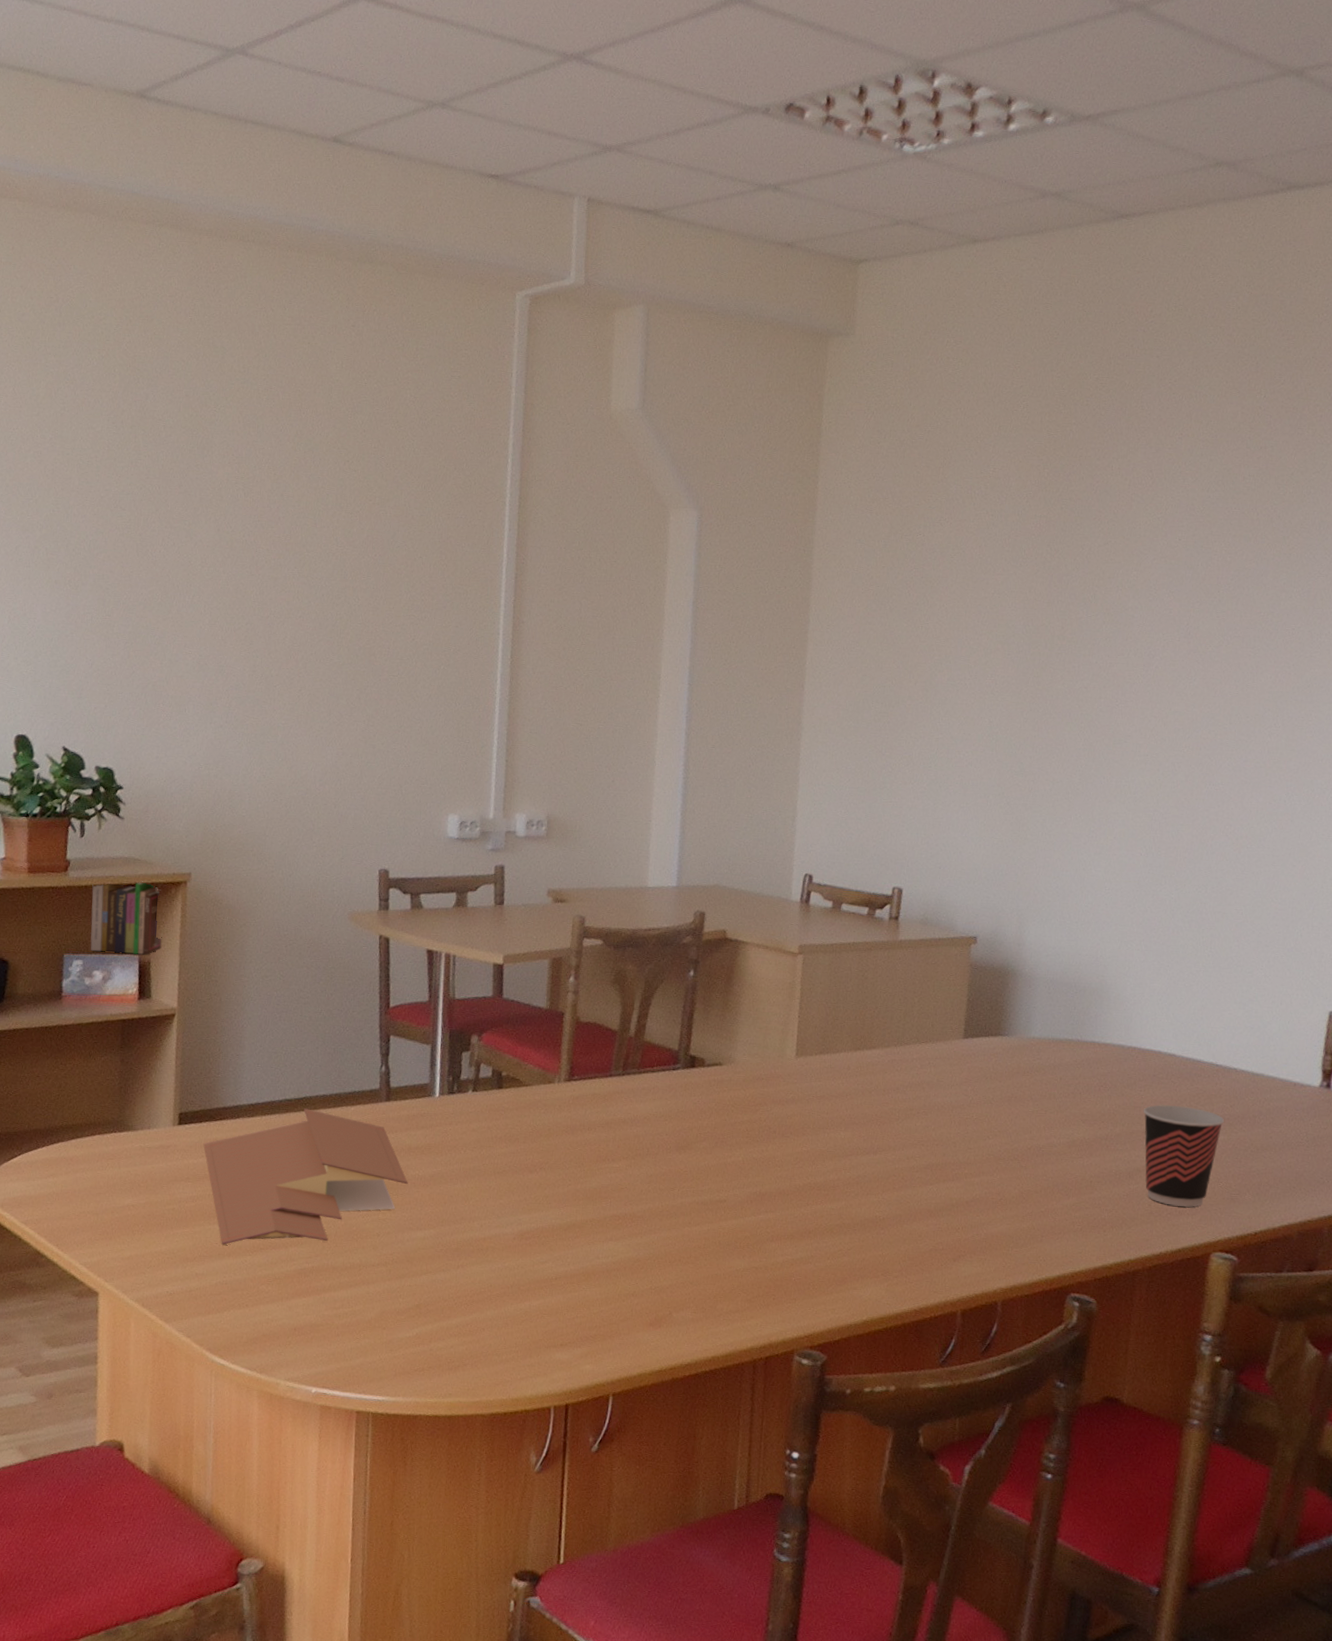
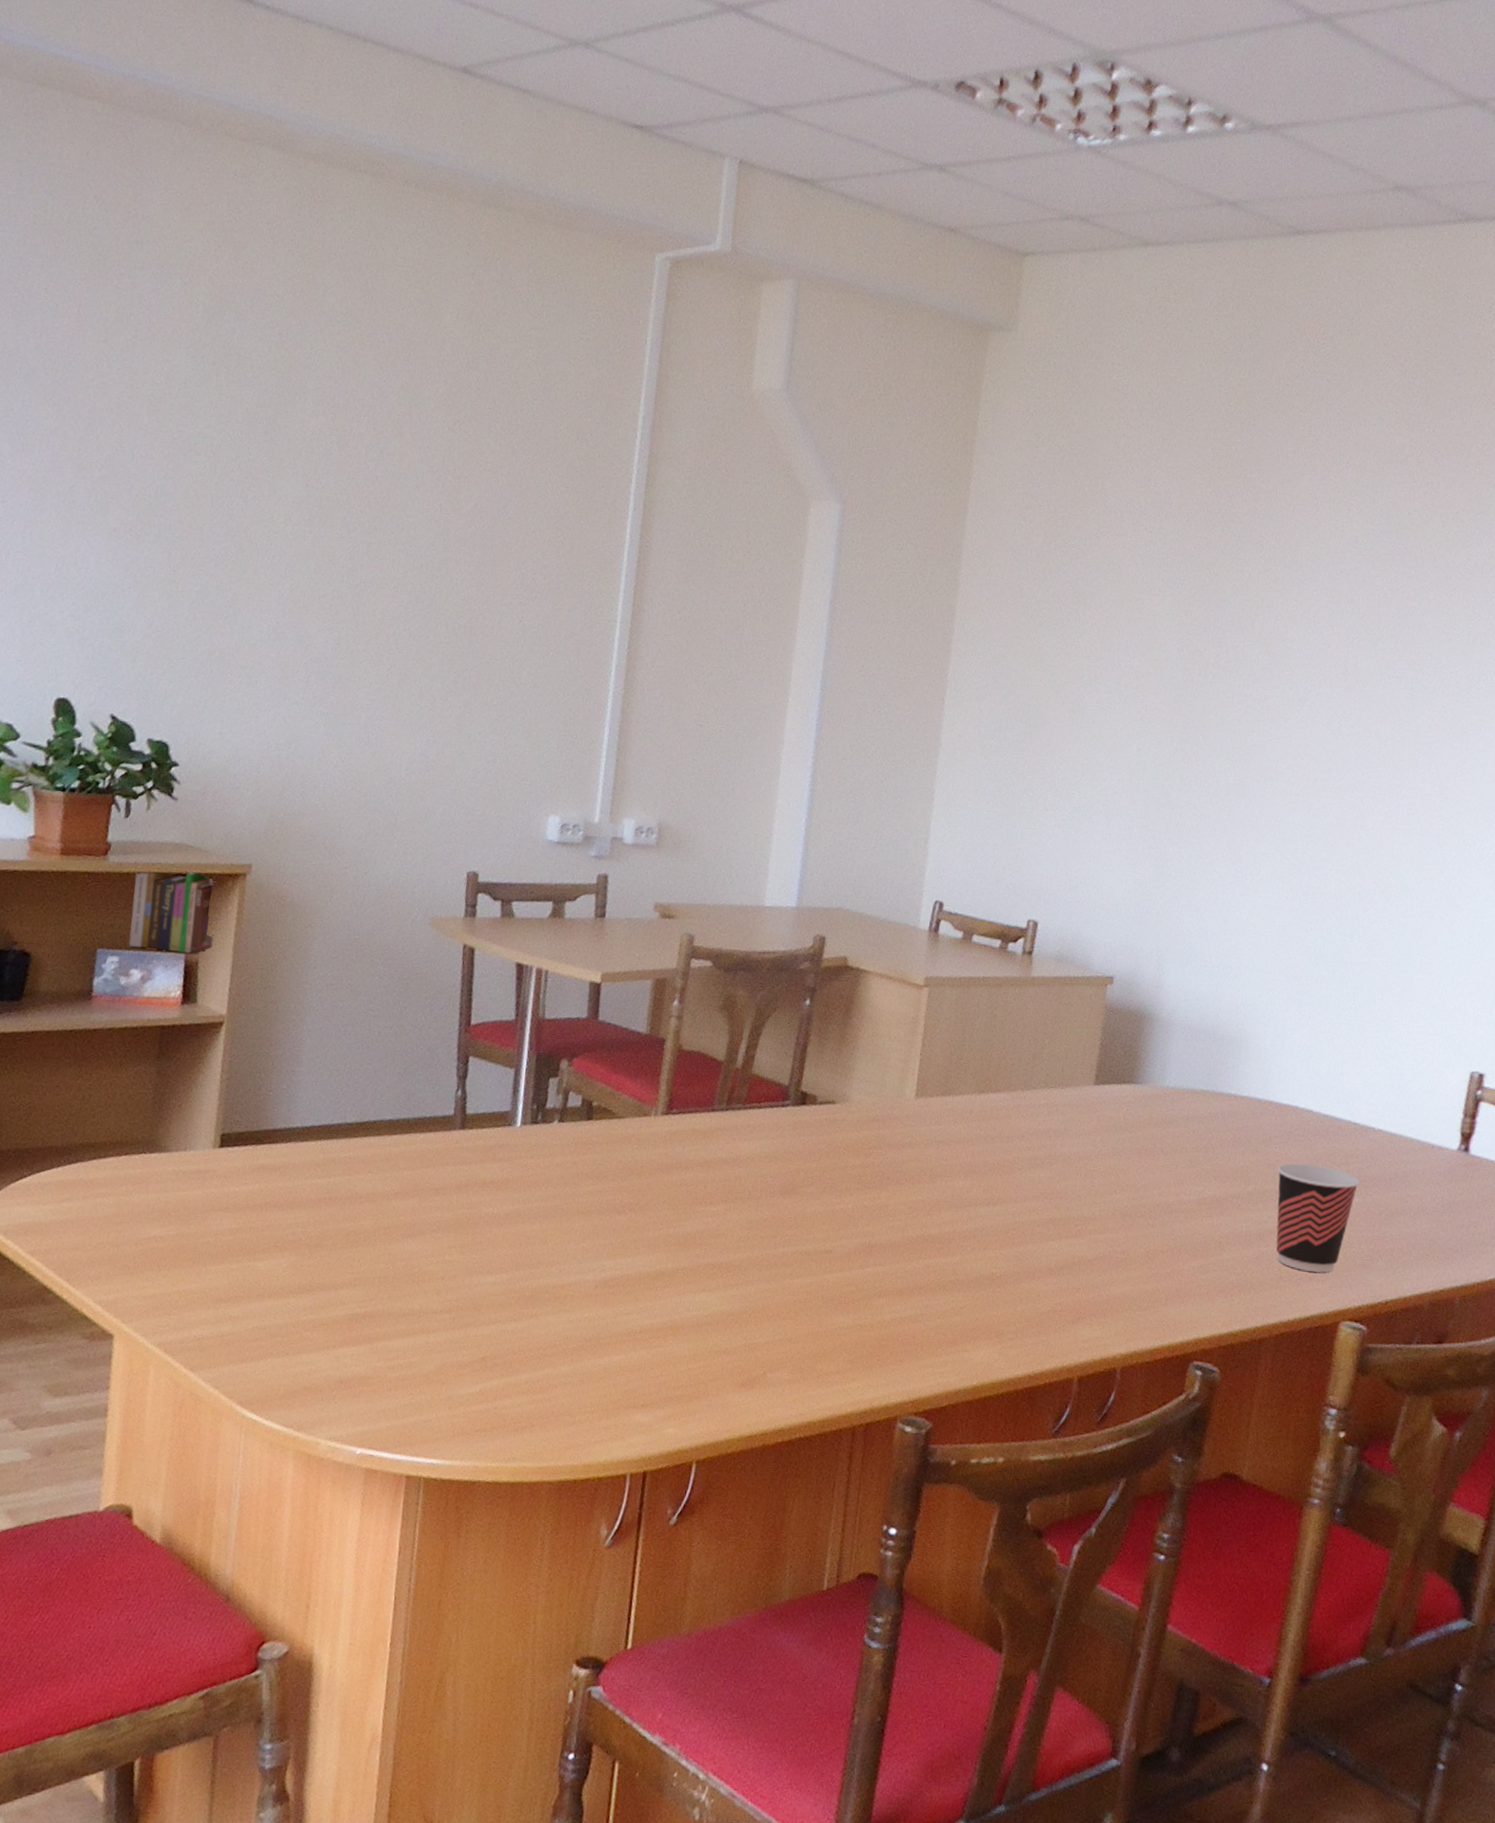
papers: present [203,1108,408,1245] -> none [247,1134,481,1285]

